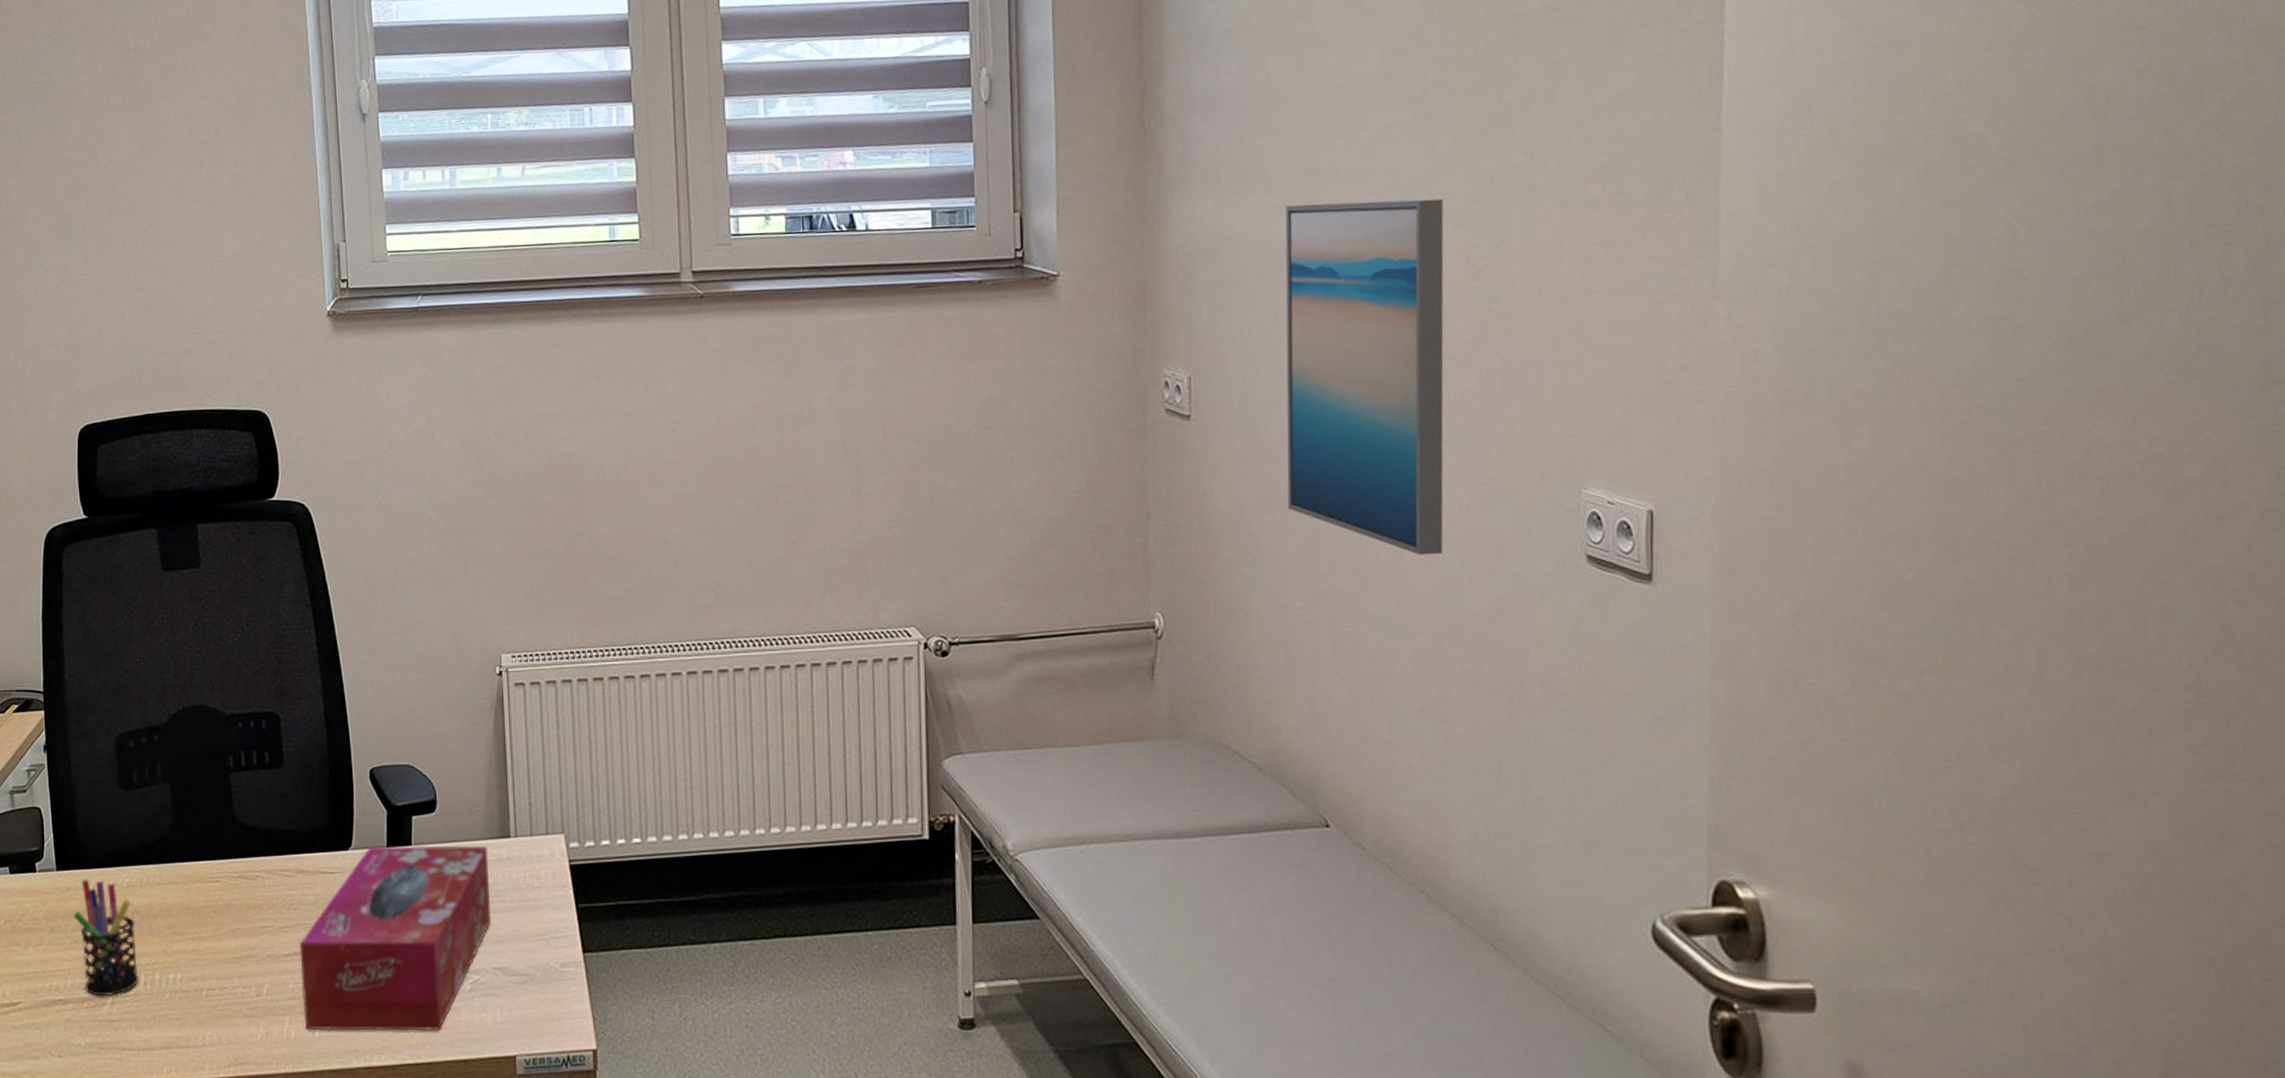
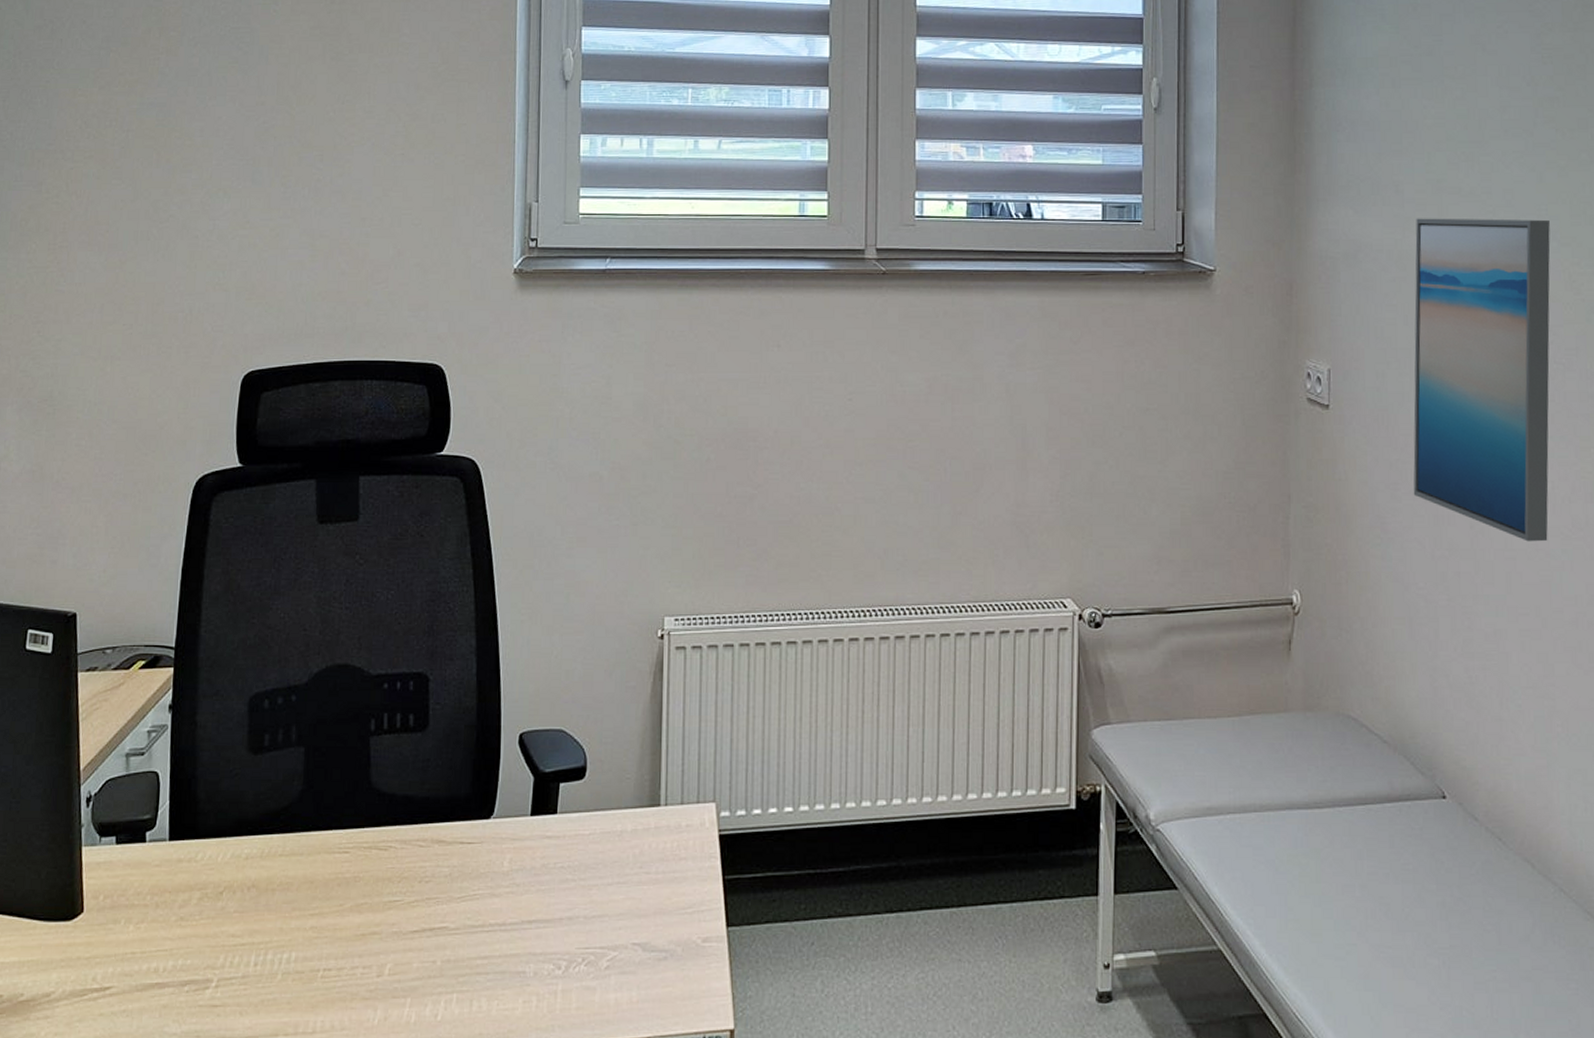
pen holder: present [73,878,139,997] -> none [183,849,251,979]
tissue box: present [299,845,492,1032] -> none [427,814,635,1014]

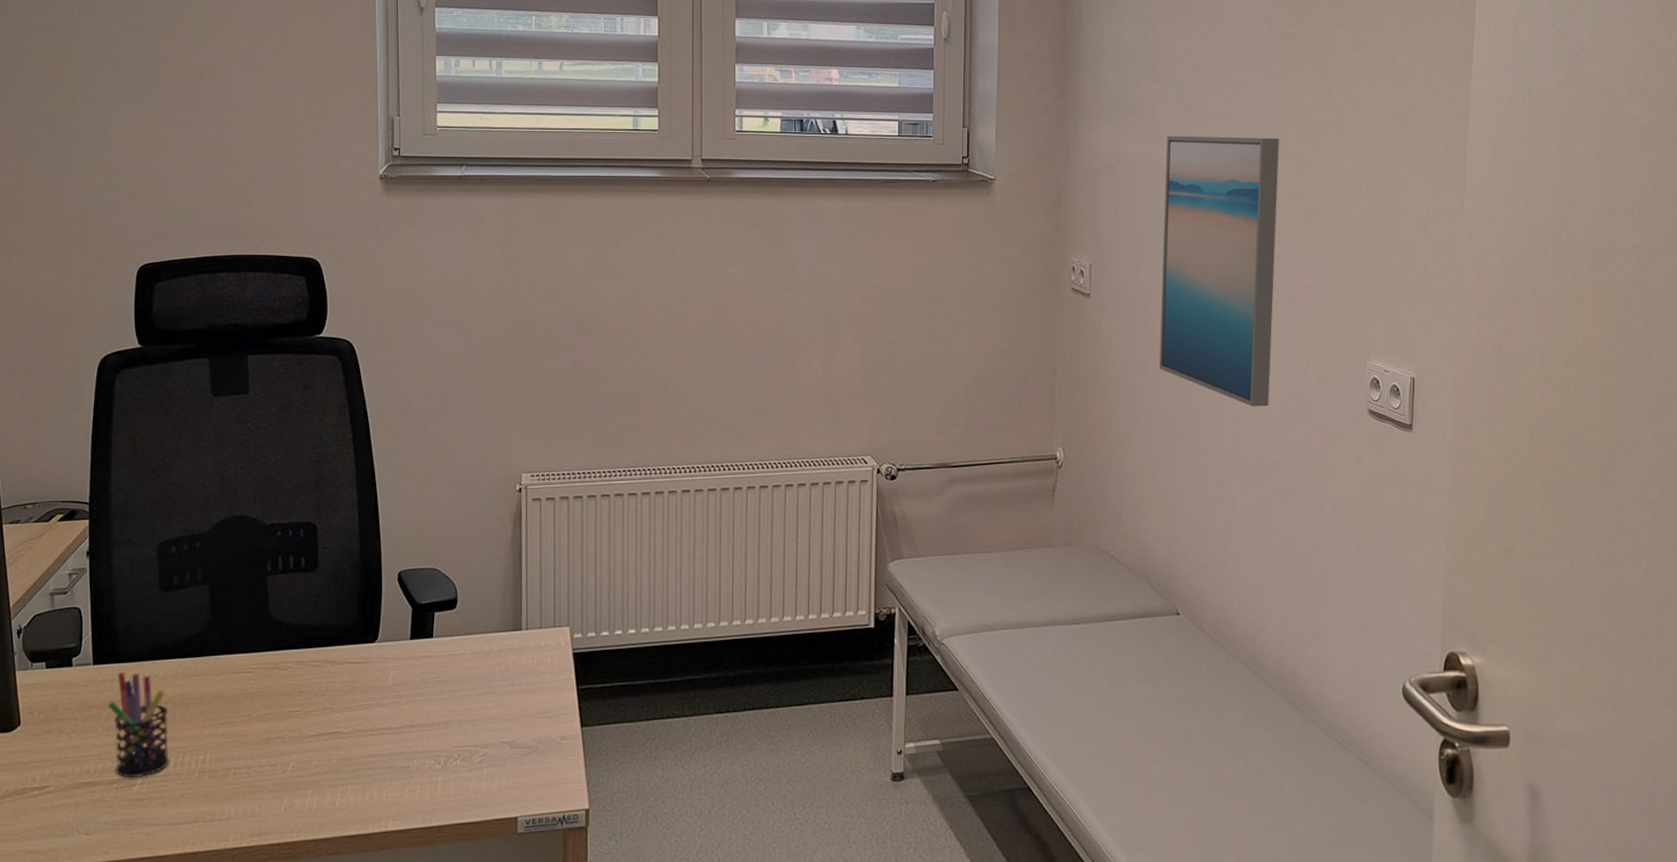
pen holder: none [183,849,251,979] -> present [108,671,169,778]

